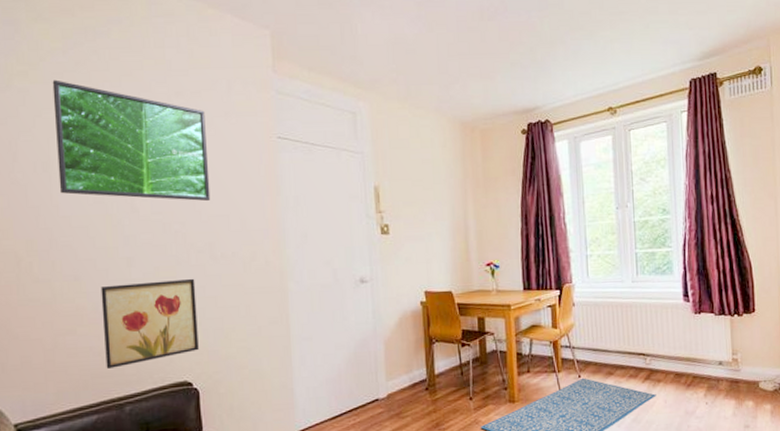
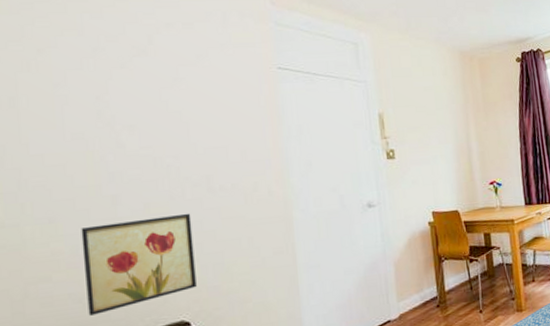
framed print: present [52,79,211,202] -> none [20,10,207,134]

